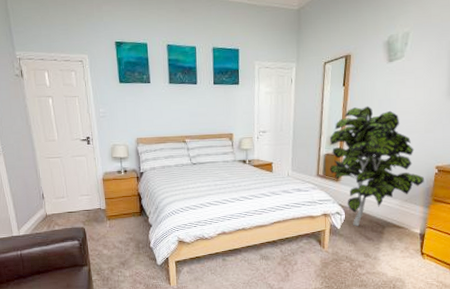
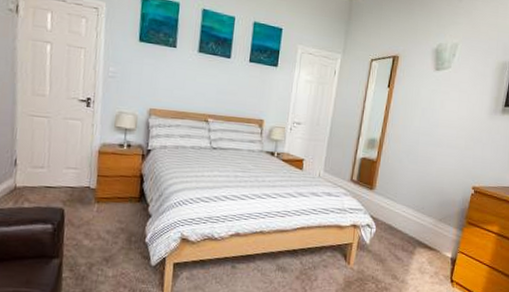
indoor plant: present [329,106,424,227] -> none [364,111,460,244]

